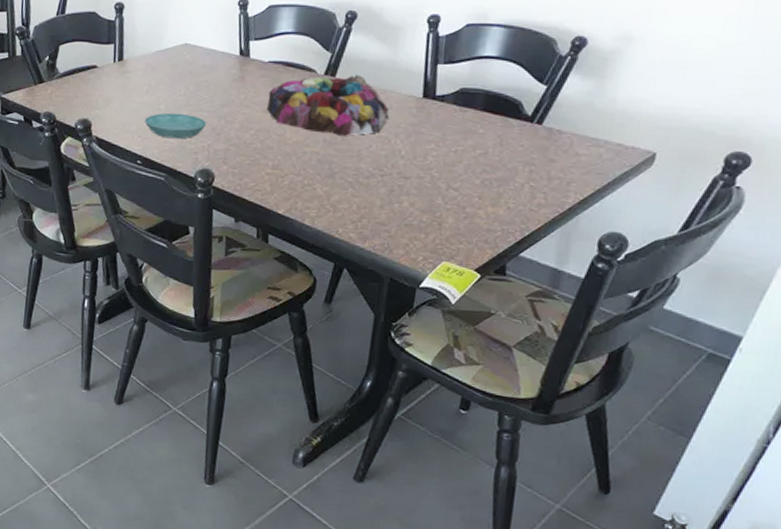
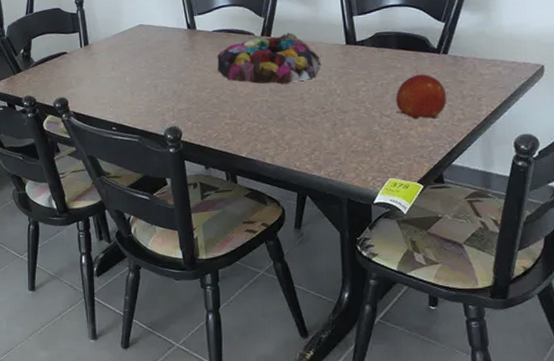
saucer: present [144,112,207,139] -> none [113,82,169,105]
fruit: none [467,144,530,199] -> present [395,74,446,119]

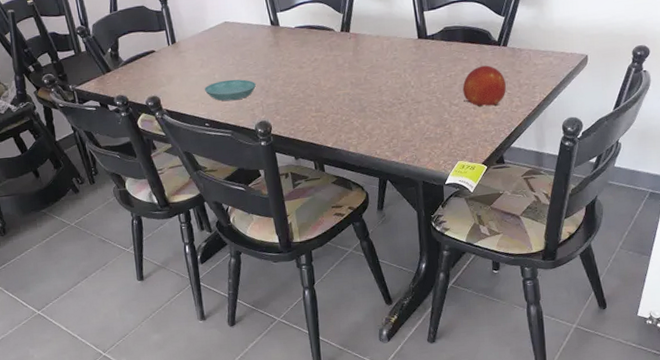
saucer: none [113,82,169,105] -> present [204,79,257,102]
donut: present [217,32,322,84] -> none [300,28,397,78]

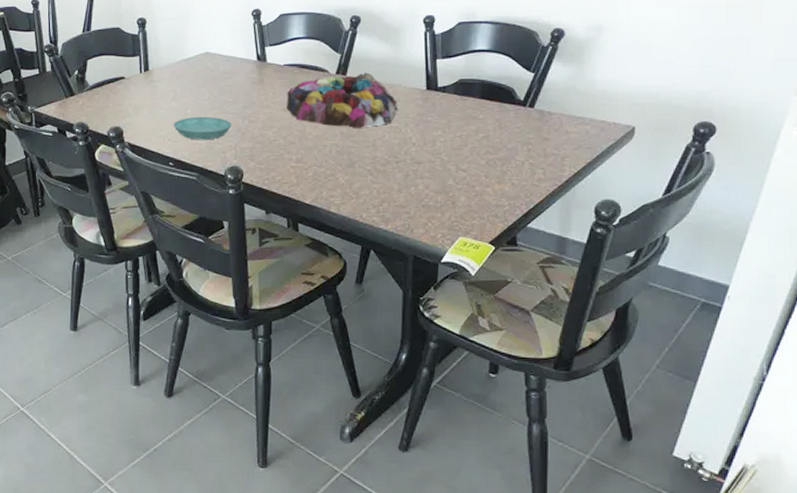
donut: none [300,28,397,78] -> present [286,72,399,128]
fruit: present [462,65,506,107] -> none [474,128,528,176]

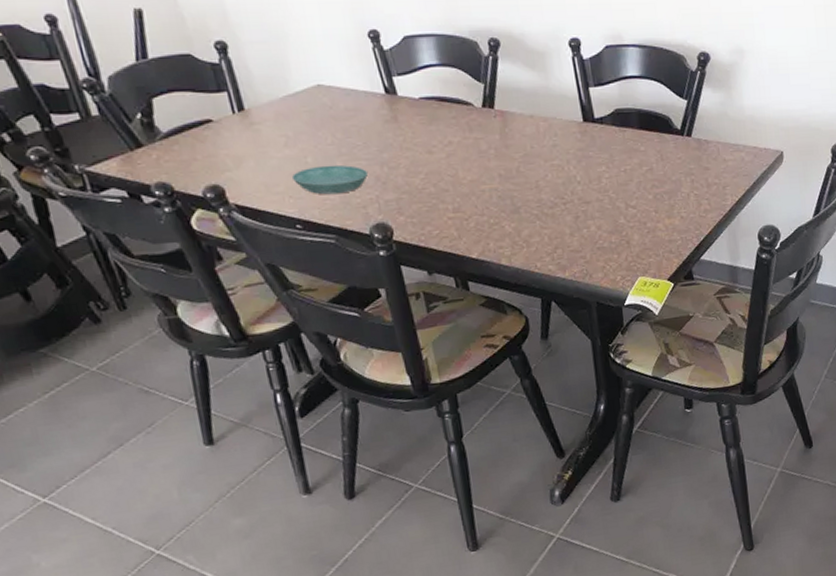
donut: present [286,72,399,128] -> none [428,104,557,169]

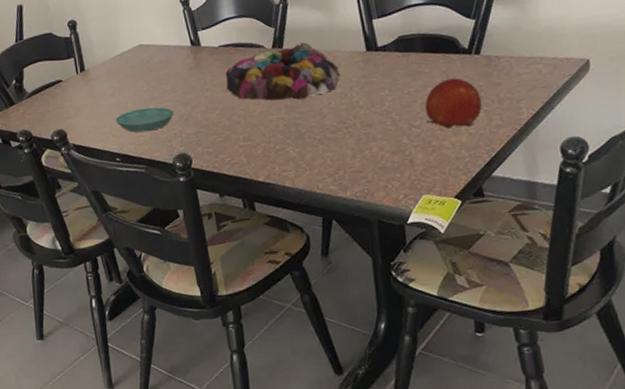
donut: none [428,104,557,169] -> present [225,42,341,101]
fruit: none [640,159,693,210] -> present [425,78,482,129]

